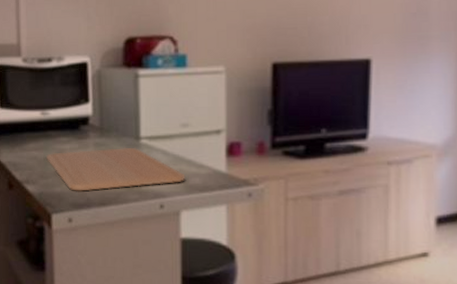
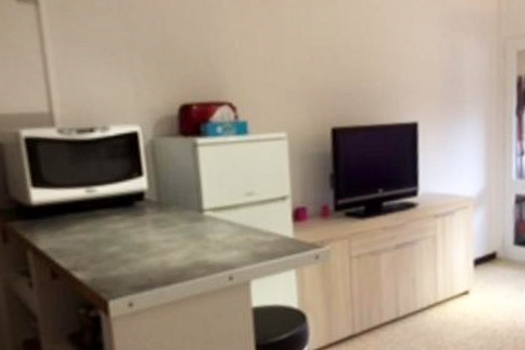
chopping board: present [46,147,186,191] -> none [97,221,254,273]

